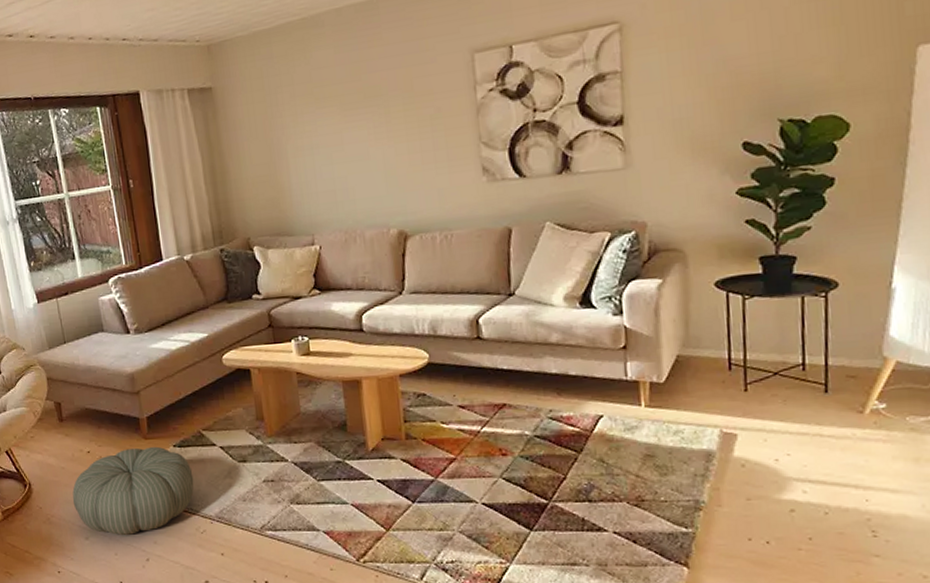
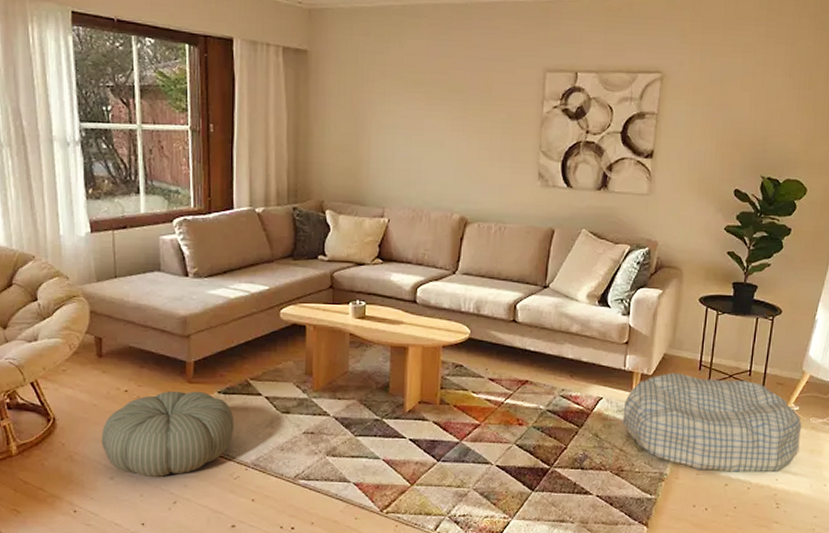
dog bed: none [632,376,896,495] -> present [622,372,802,472]

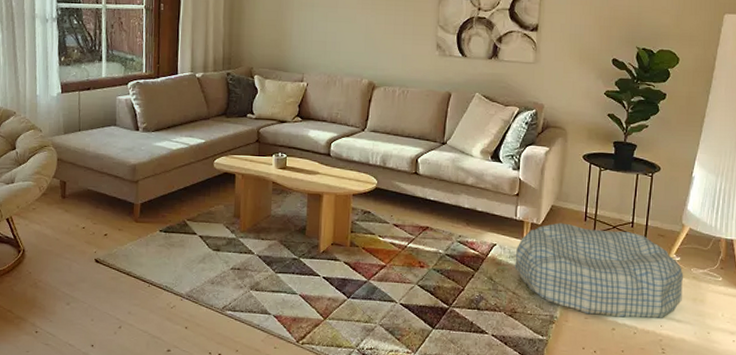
pouf: present [101,391,234,477] -> none [61,229,173,304]

